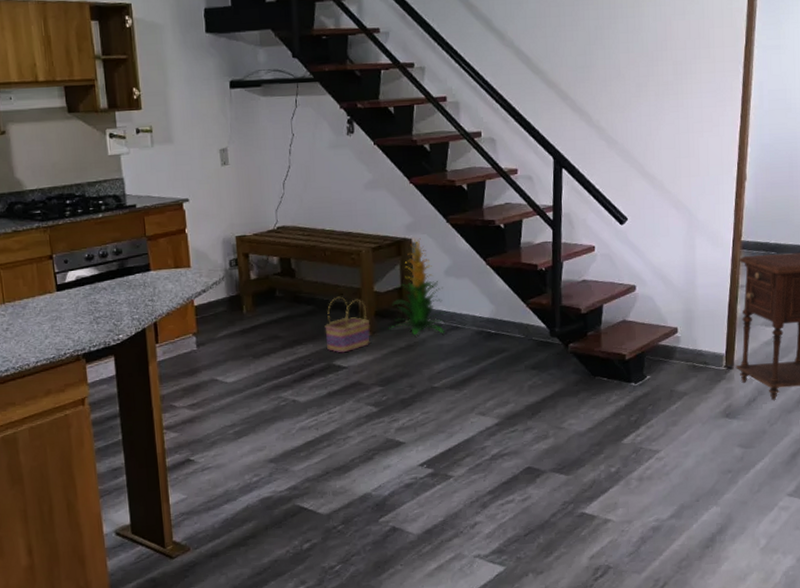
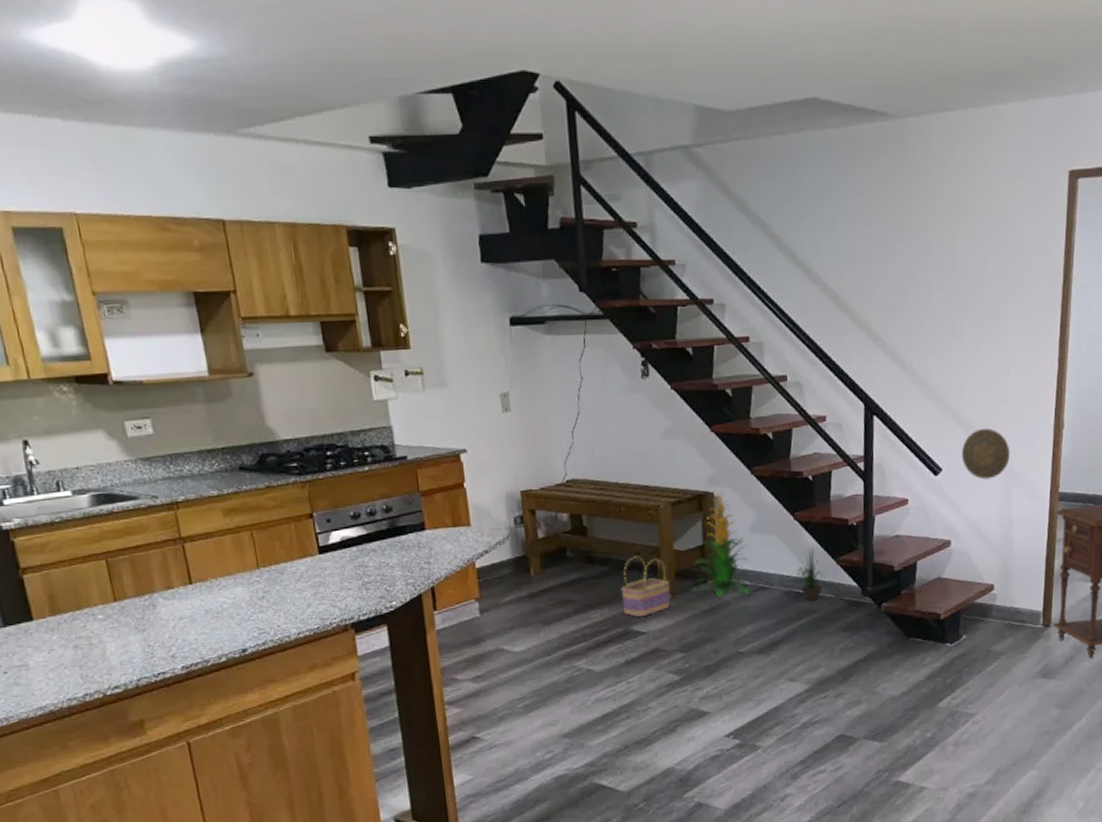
potted plant: none [487,291,515,340] -> present [796,547,825,601]
decorative plate: none [646,180,694,229] -> present [961,428,1011,480]

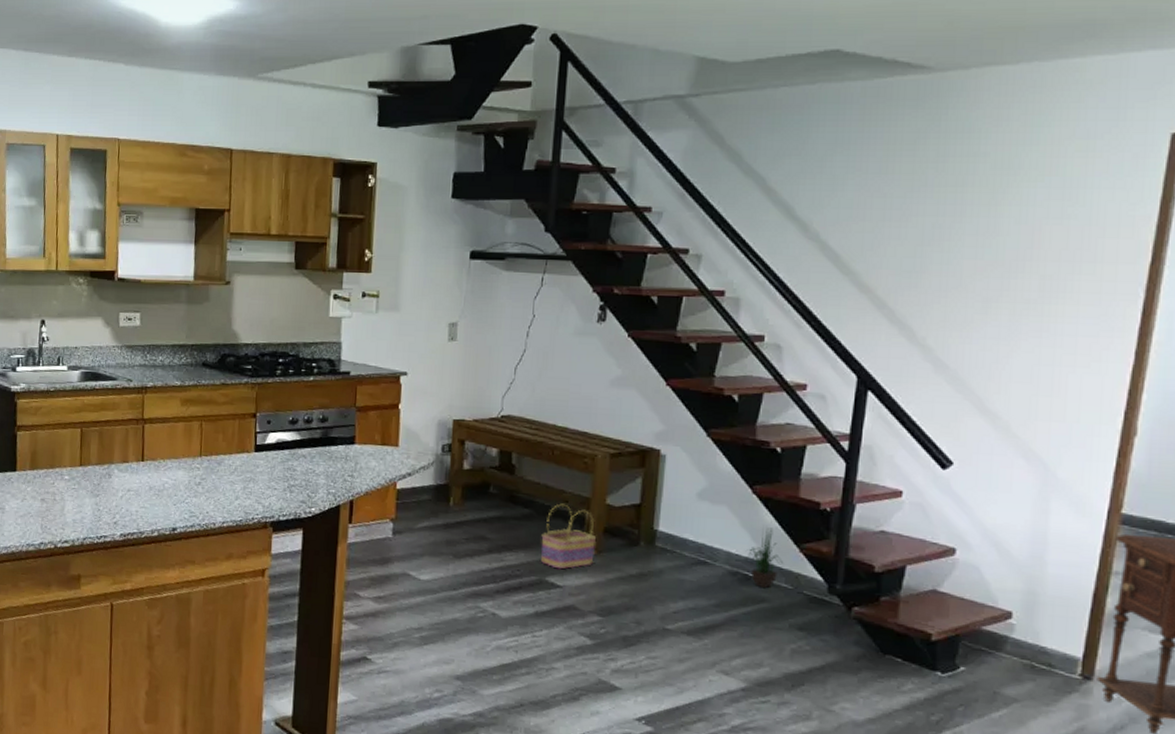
indoor plant: present [689,491,751,596] -> none [617,448,693,567]
decorative plate: present [961,428,1011,480] -> none [981,422,1053,484]

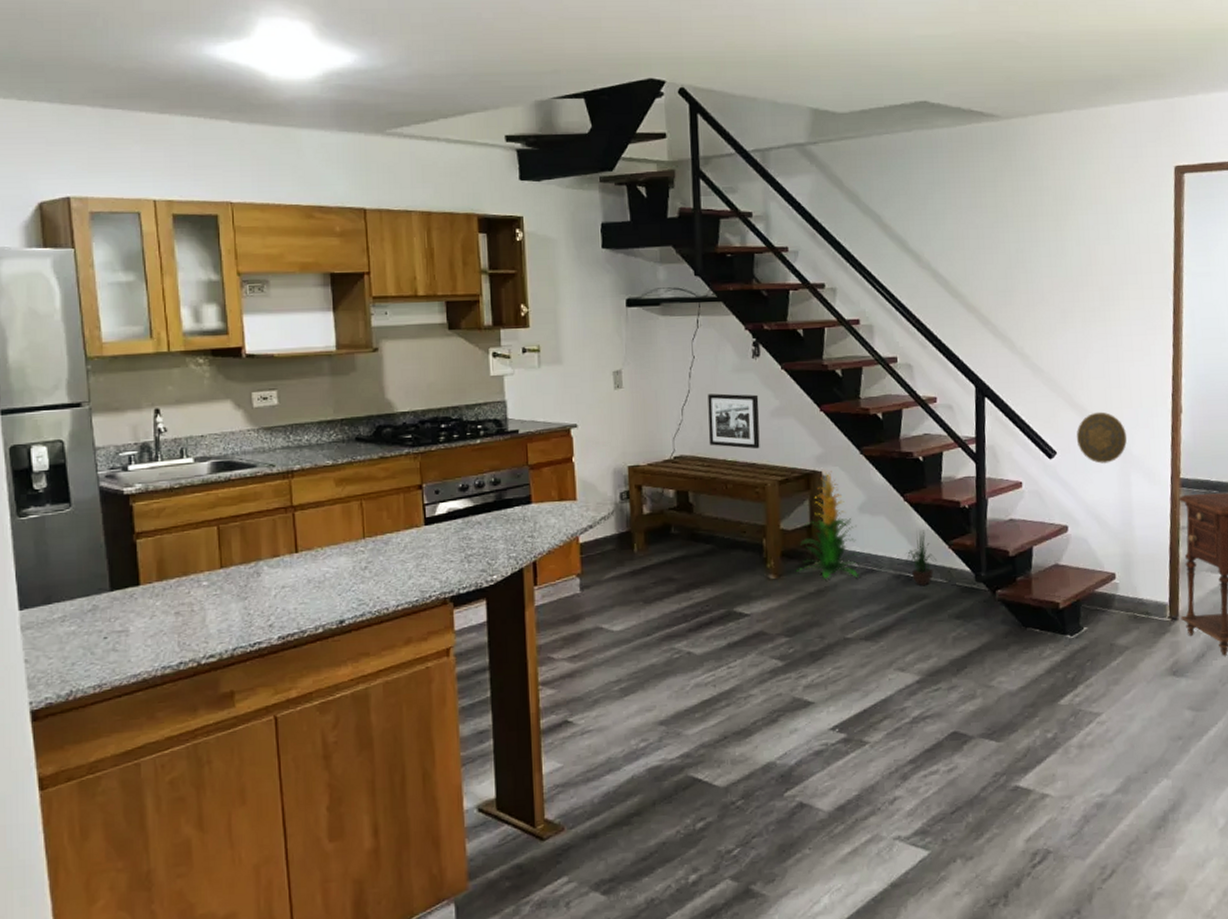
picture frame: none [539,355,599,418] -> present [707,393,760,449]
basket: present [540,503,597,570] -> none [725,534,776,599]
indoor plant: none [617,448,693,567] -> present [795,470,860,578]
decorative plate: none [981,422,1053,484] -> present [1076,411,1128,464]

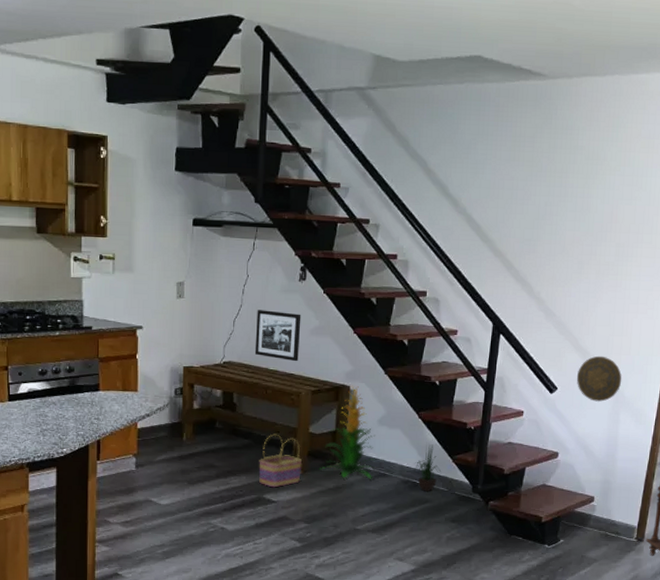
basket: none [725,534,776,599] -> present [258,434,303,488]

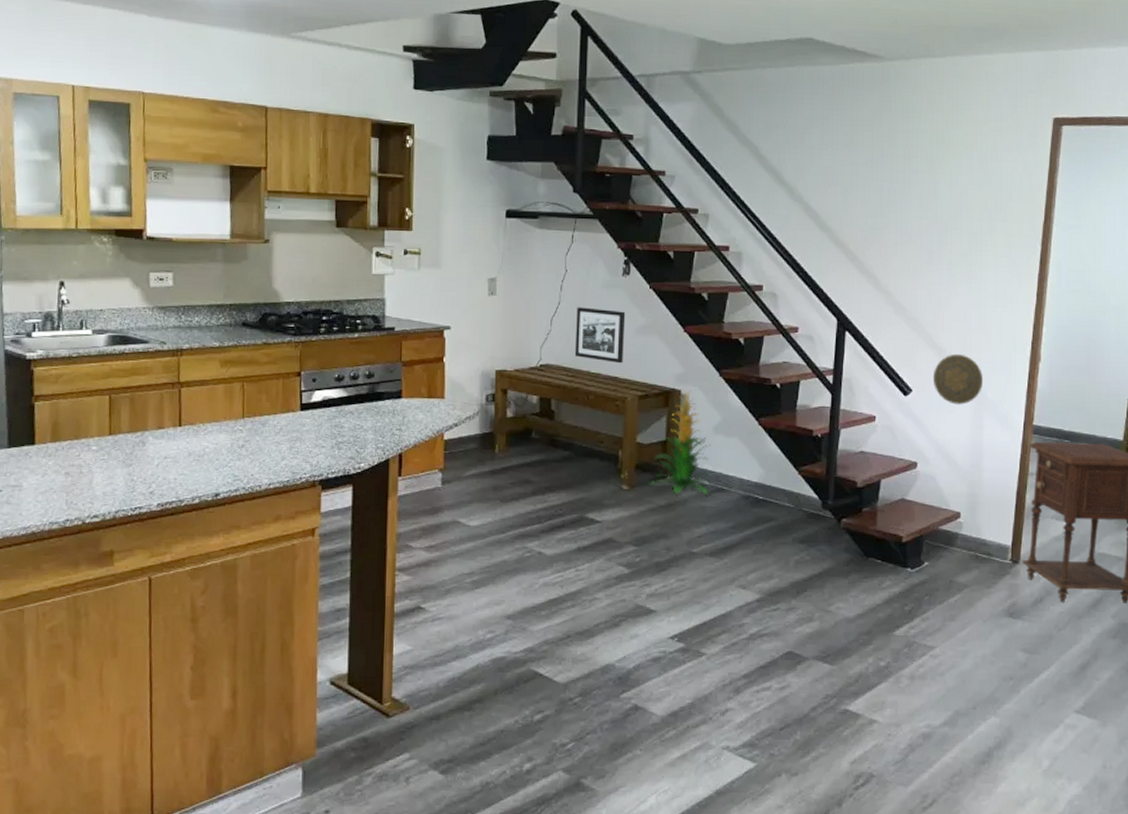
basket: present [258,434,303,488] -> none [580,444,630,506]
potted plant: present [415,444,441,491] -> none [756,454,785,508]

